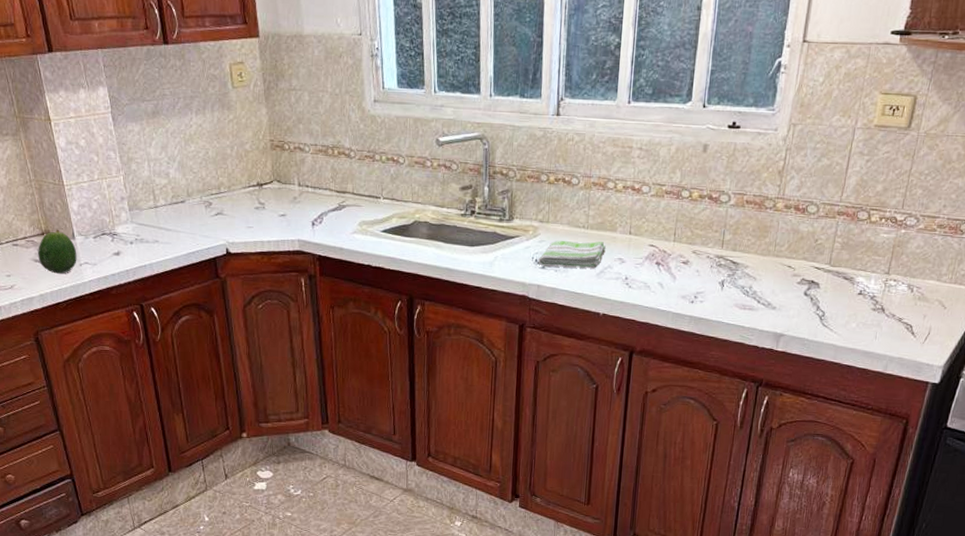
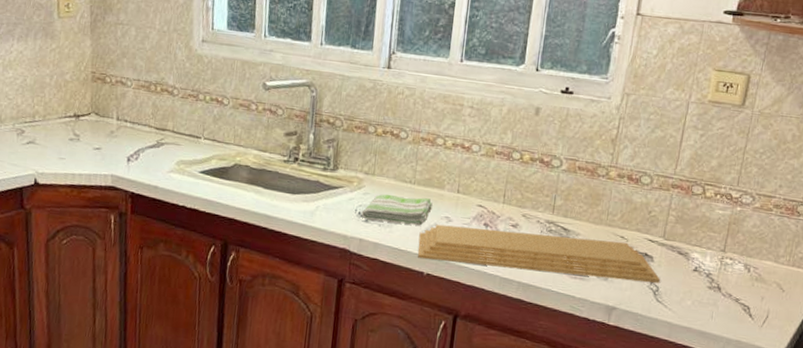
cutting board: none [593,266,827,308] -> present [417,224,661,283]

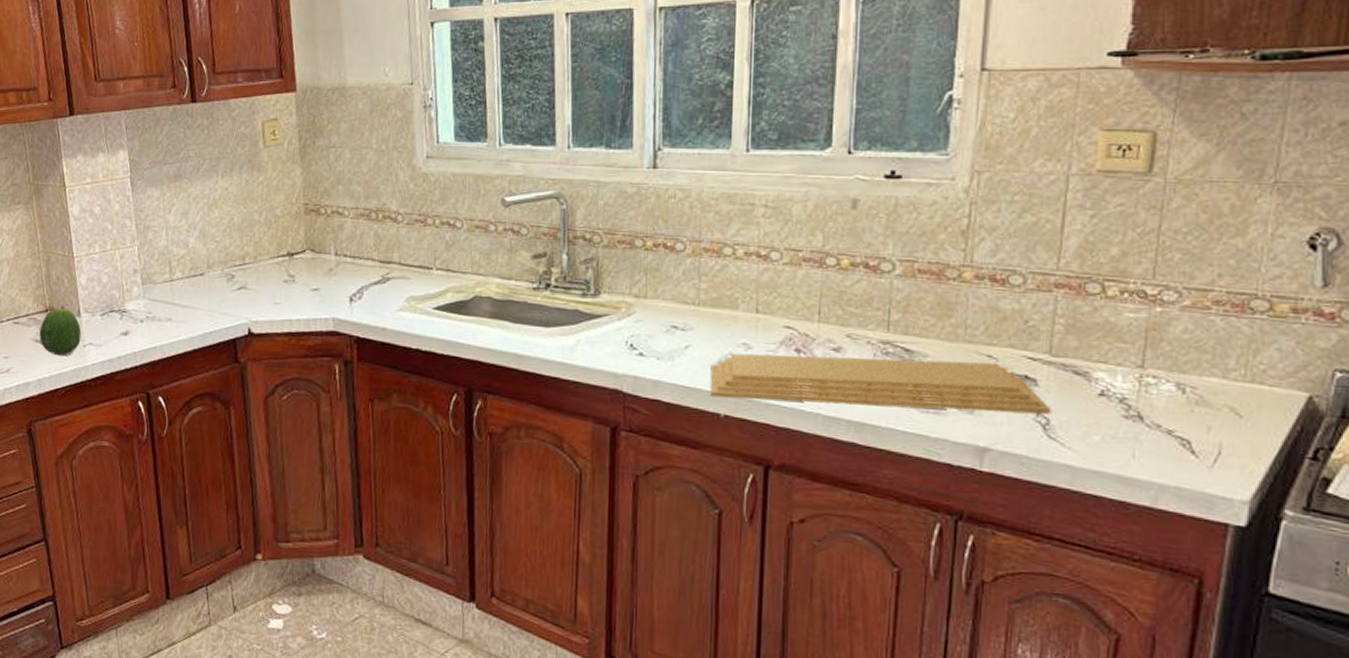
dish towel: present [361,194,433,226] -> none [634,320,725,356]

